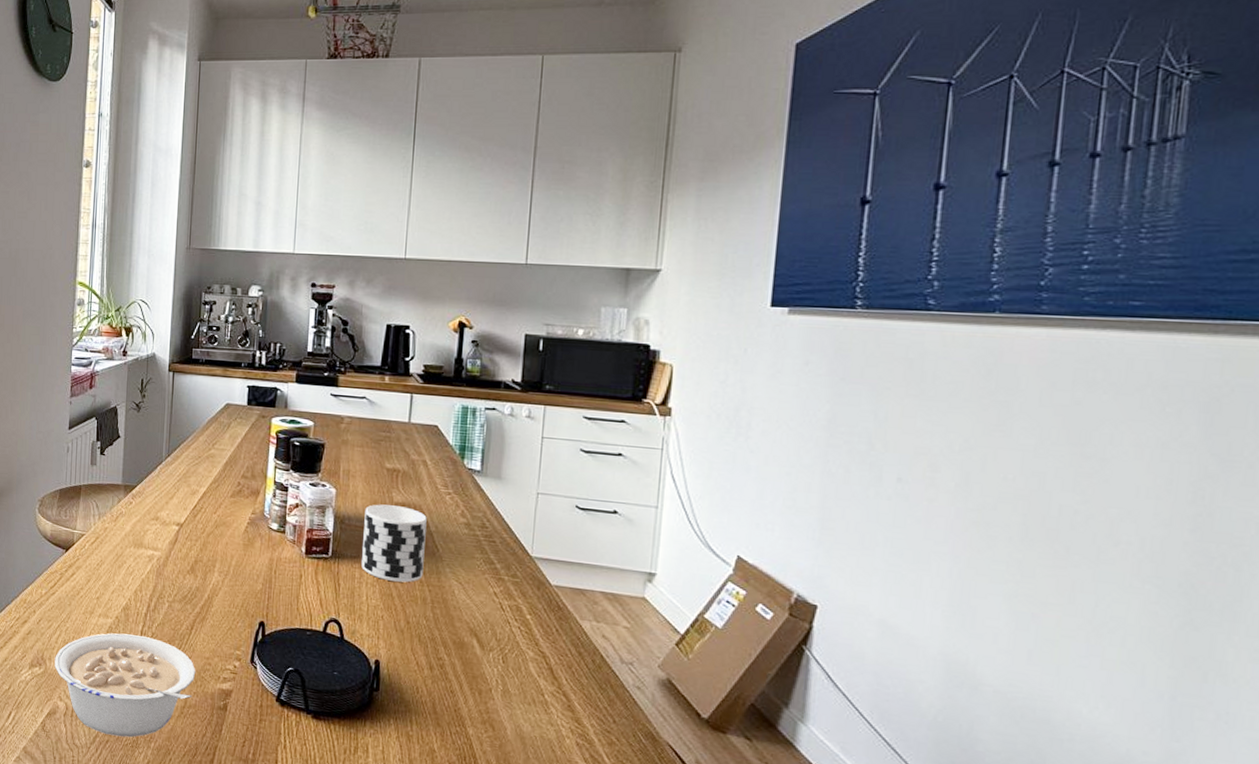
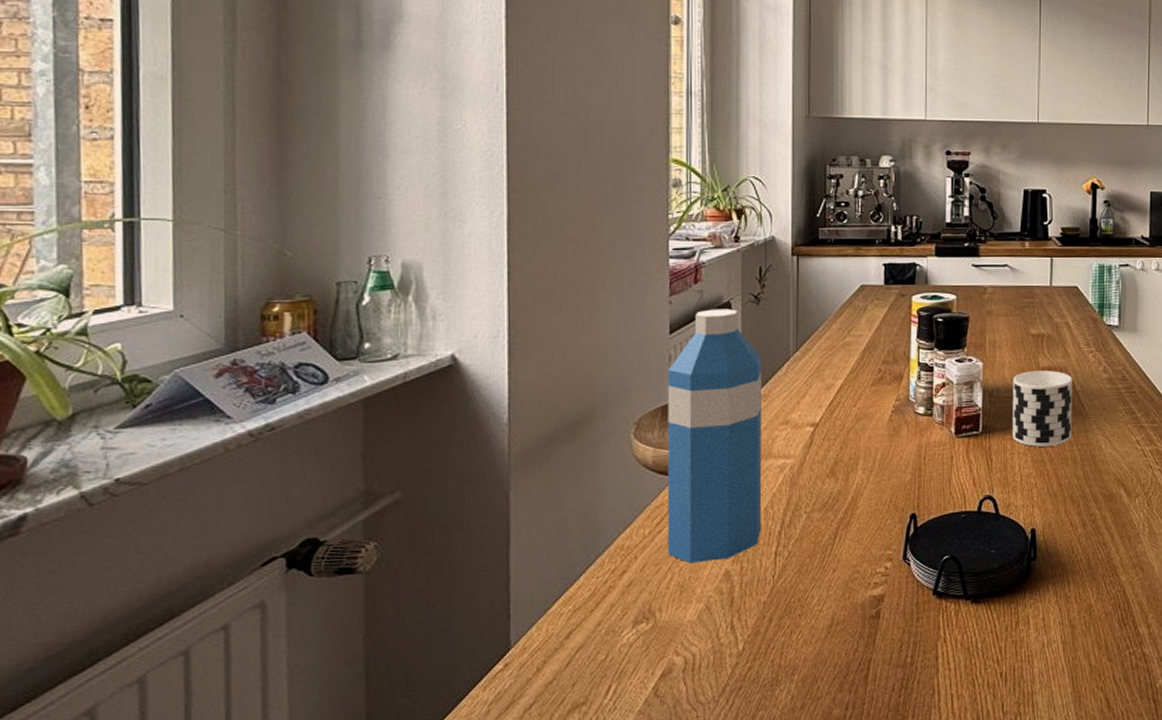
legume: present [54,633,196,738] -> none [667,557,843,680]
water bottle: none [58,412,140,628] -> present [667,308,763,564]

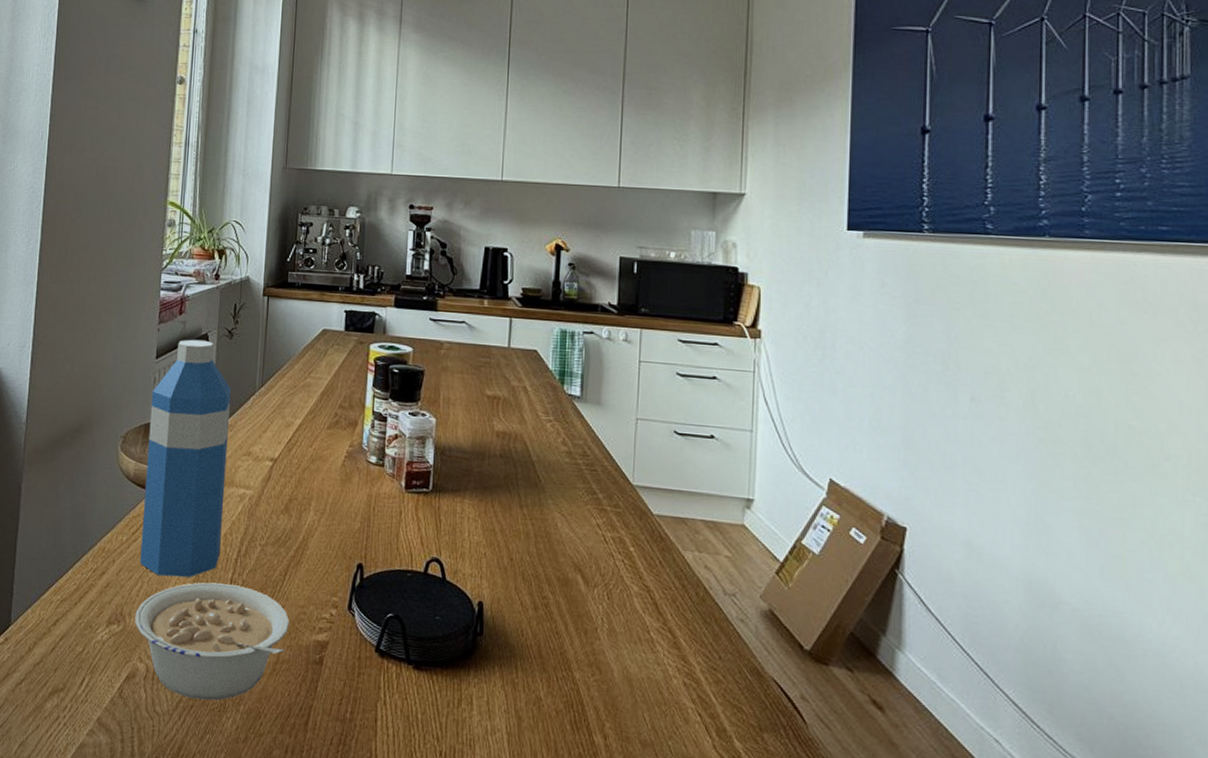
legume: none [667,557,843,680] -> present [135,582,290,701]
cup: present [1013,370,1072,447] -> none [463,433,528,517]

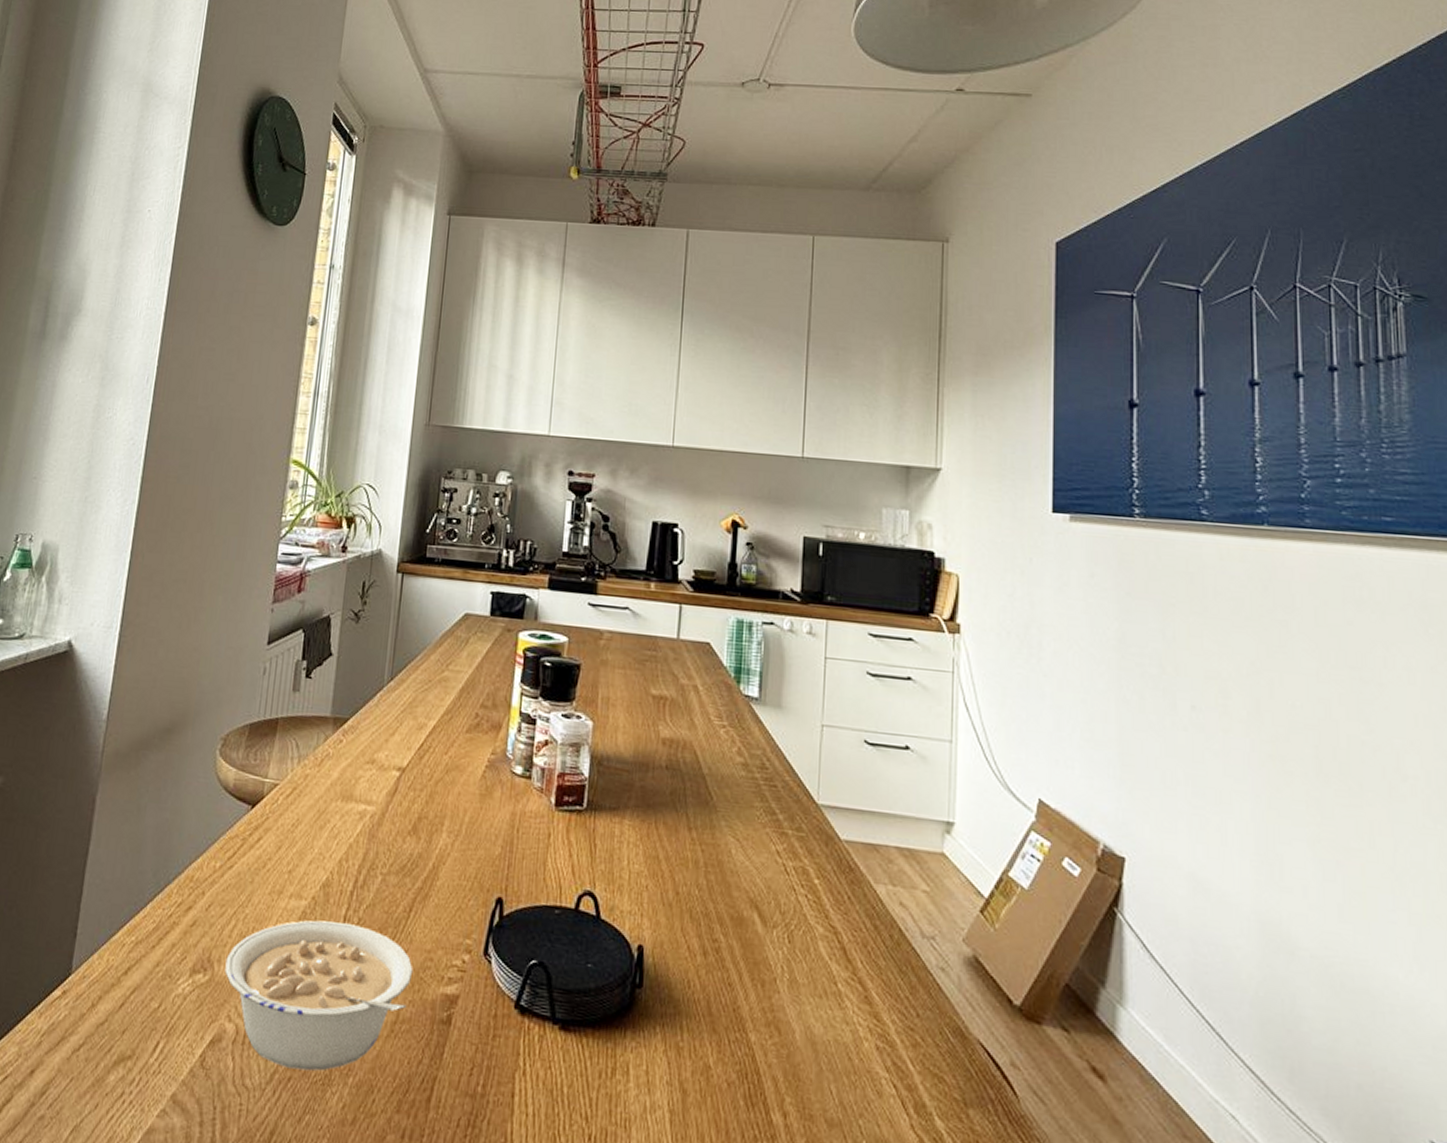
water bottle: present [140,339,232,578] -> none [235,622,356,914]

